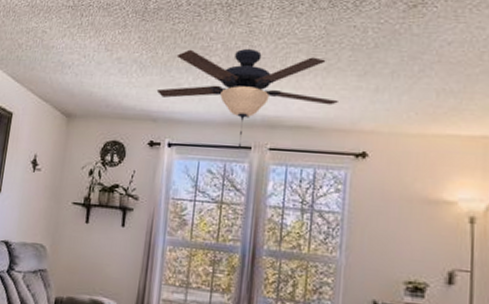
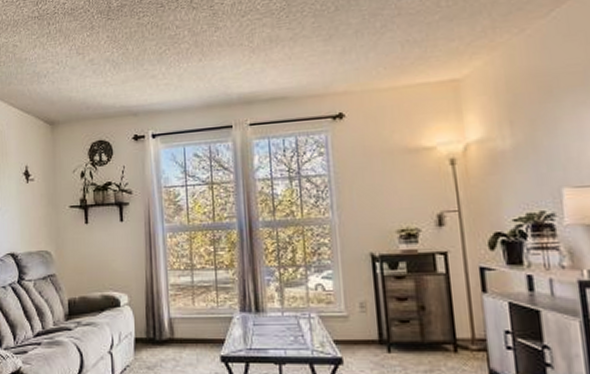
ceiling fan: present [156,49,338,148] -> none [132,29,308,128]

